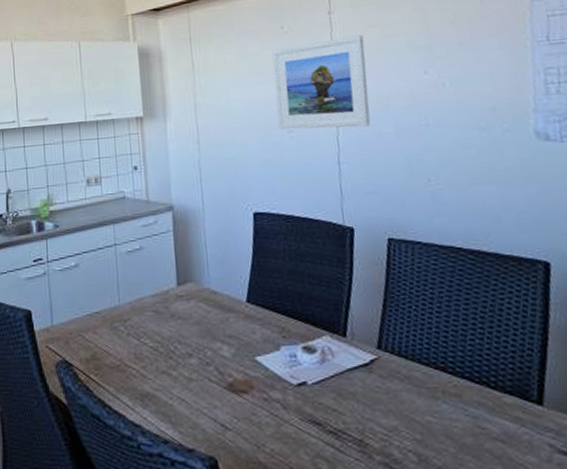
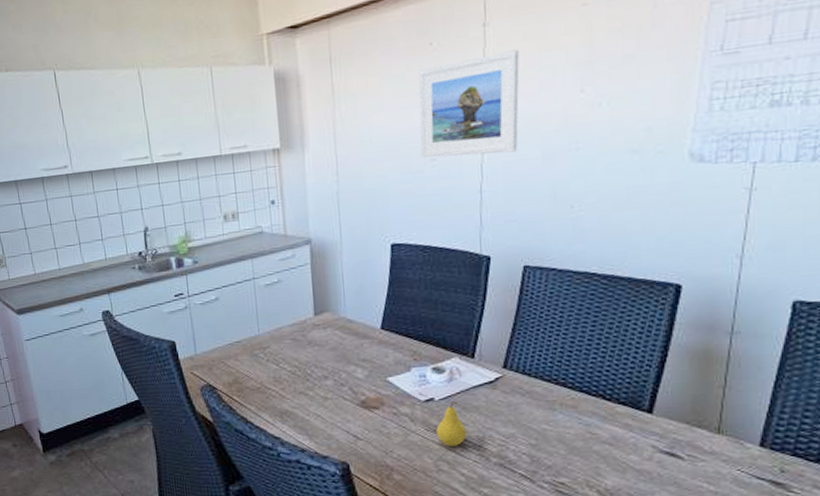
fruit: none [311,386,346,440] -> present [436,401,467,446]

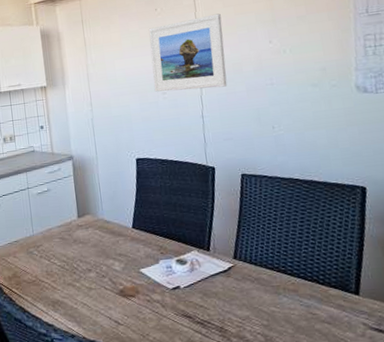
fruit: present [436,401,467,446] -> none [184,288,210,329]

